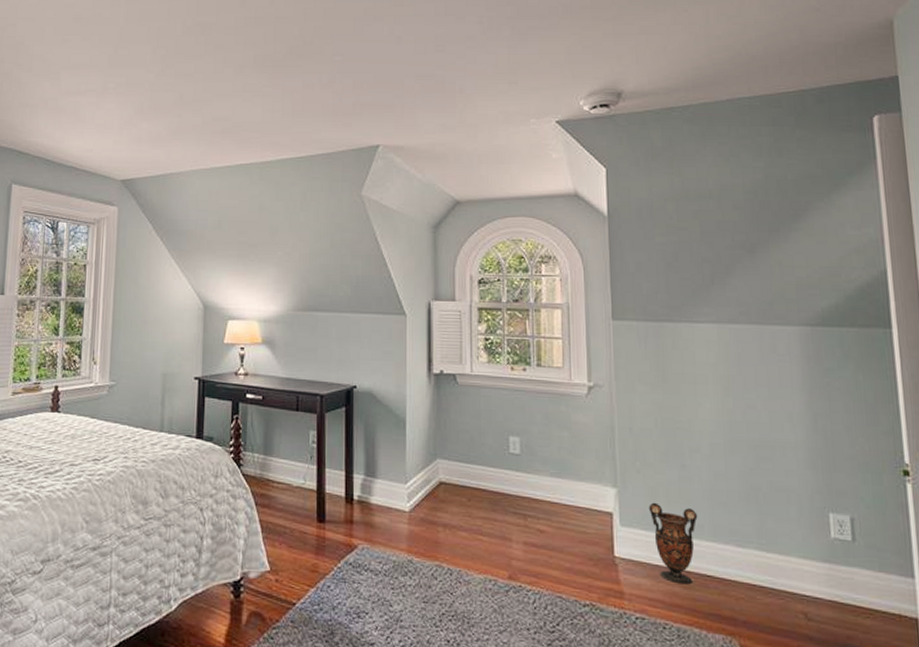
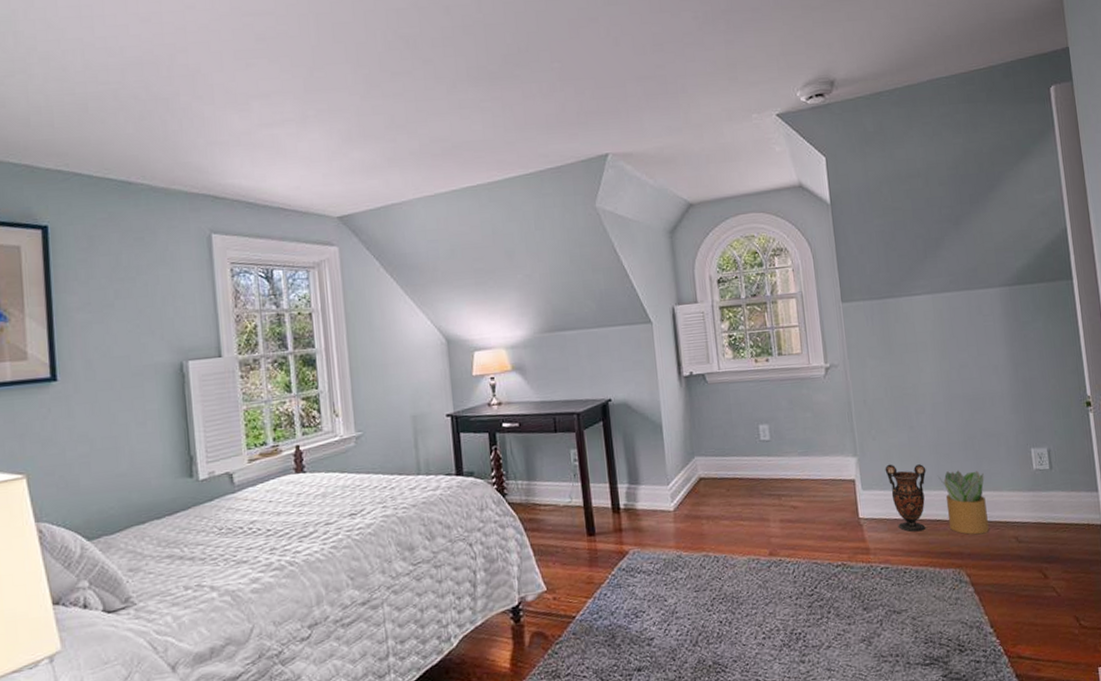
potted plant: none [712,522,771,602] -> present [938,470,989,535]

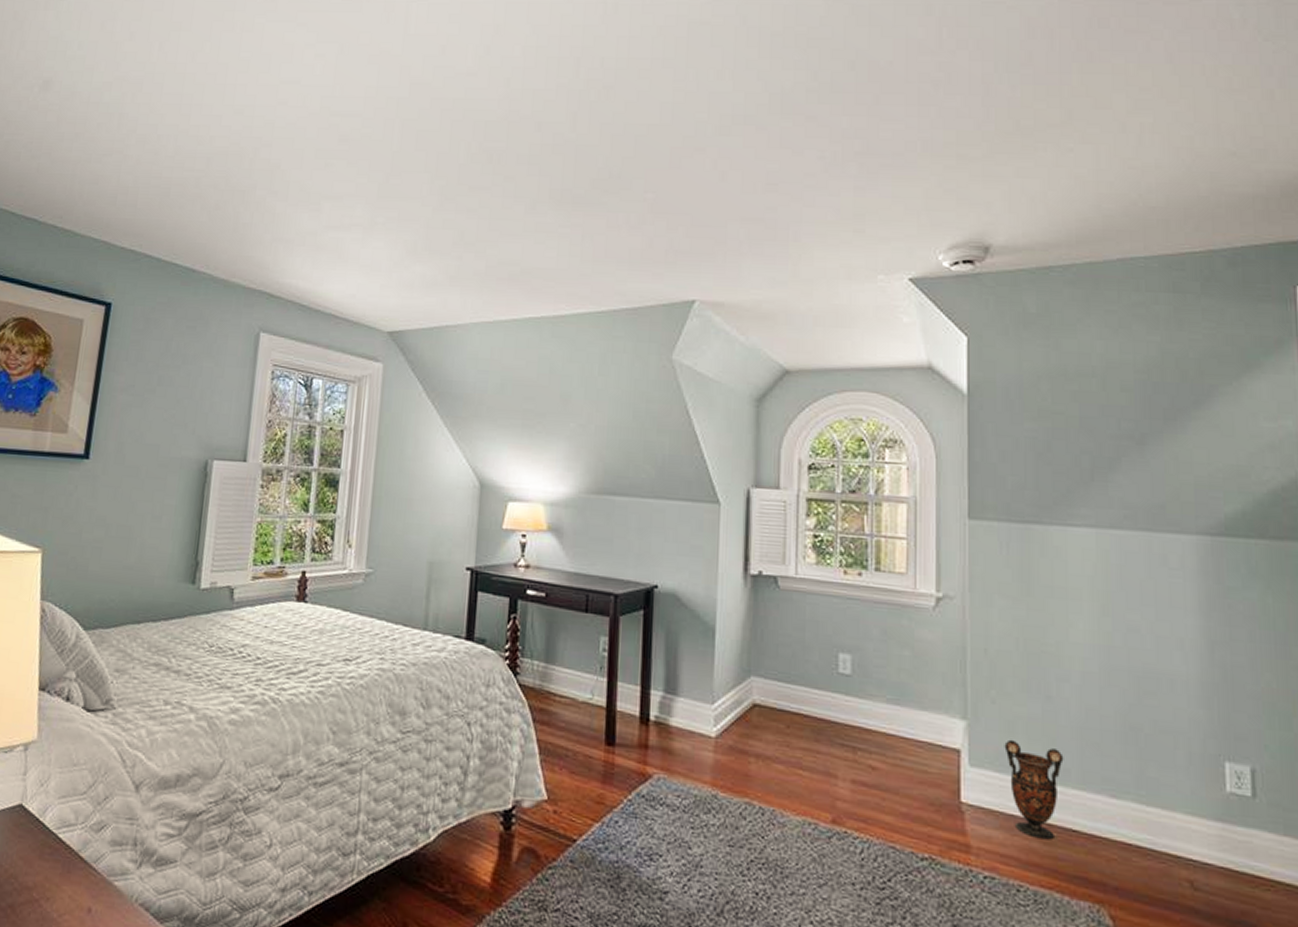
potted plant: present [938,470,989,535] -> none [1080,767,1149,865]

